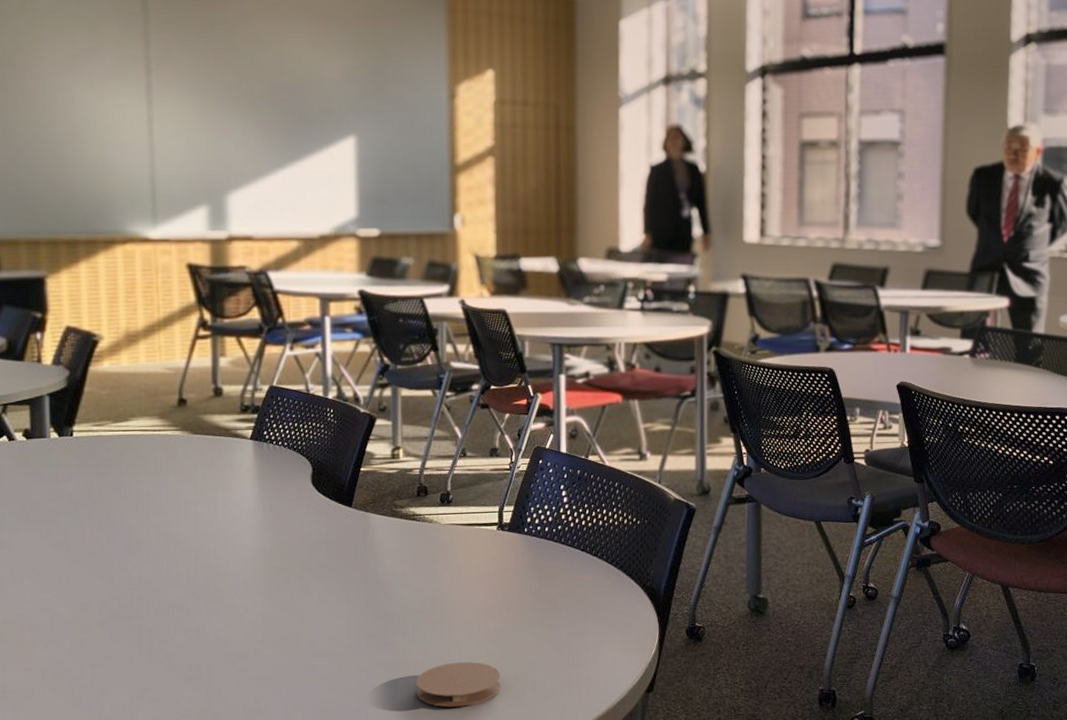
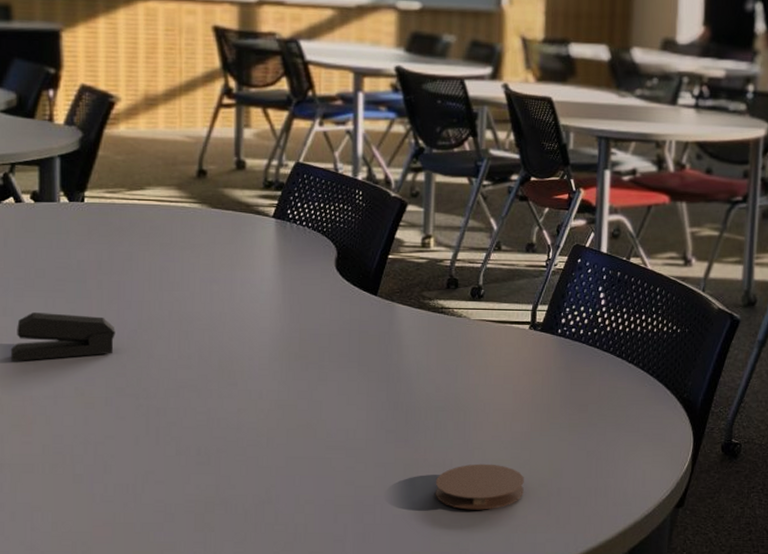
stapler: none [8,543,107,592] -> present [10,312,115,361]

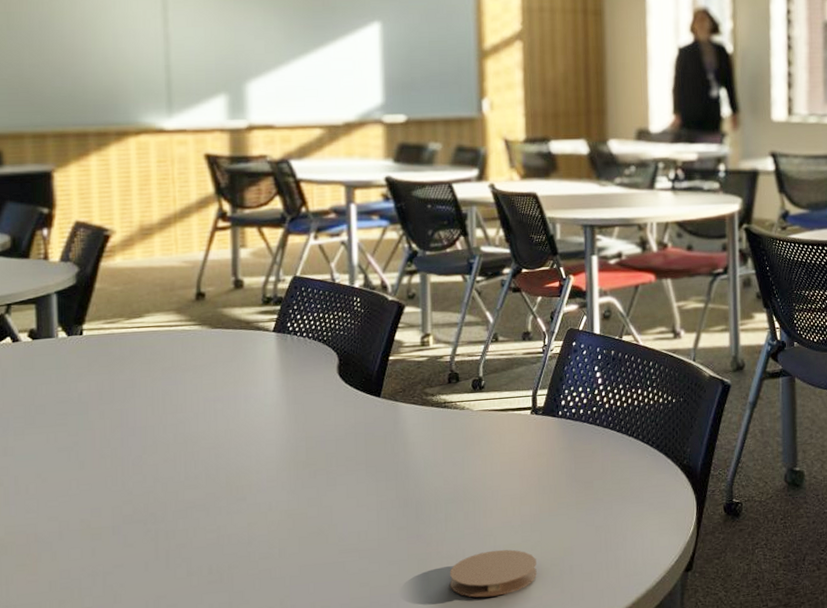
stapler: present [10,312,115,361] -> none [12,446,120,500]

